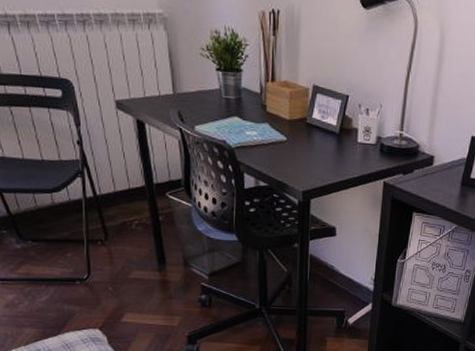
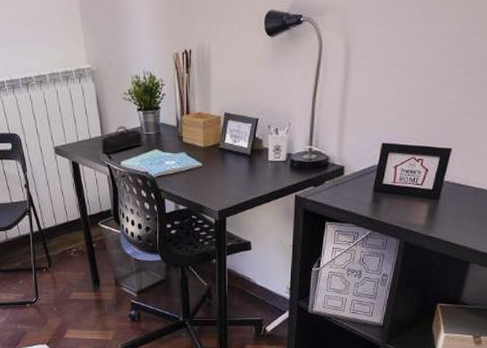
pencil case: none [172,85,221,115] -> present [101,126,143,153]

